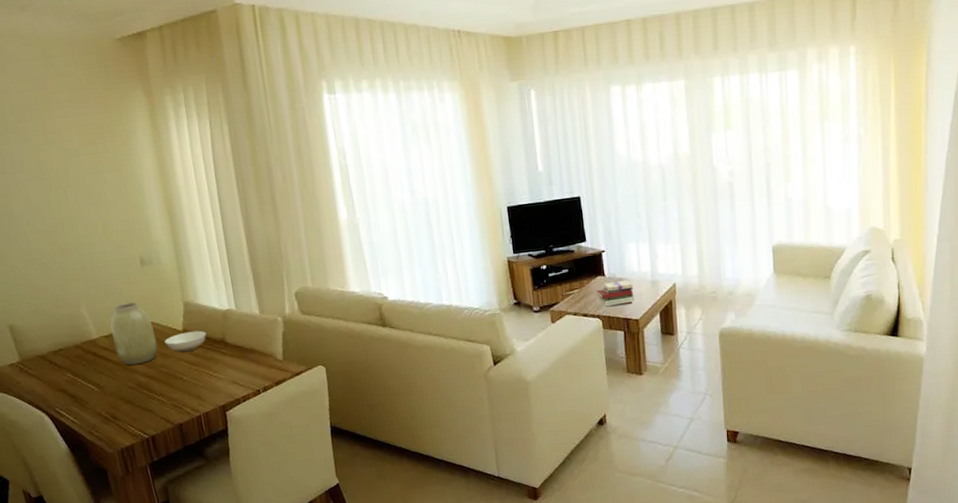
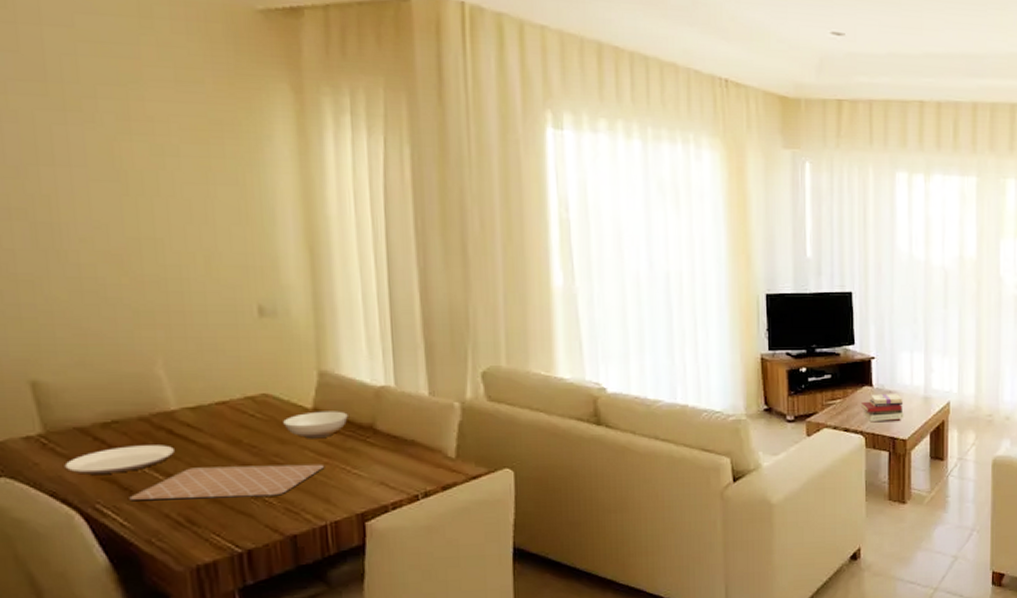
plate: none [35,363,99,388] -> present [64,445,175,474]
placemat: none [75,370,195,404] -> present [129,464,325,501]
vase: present [110,302,158,366] -> none [200,365,272,451]

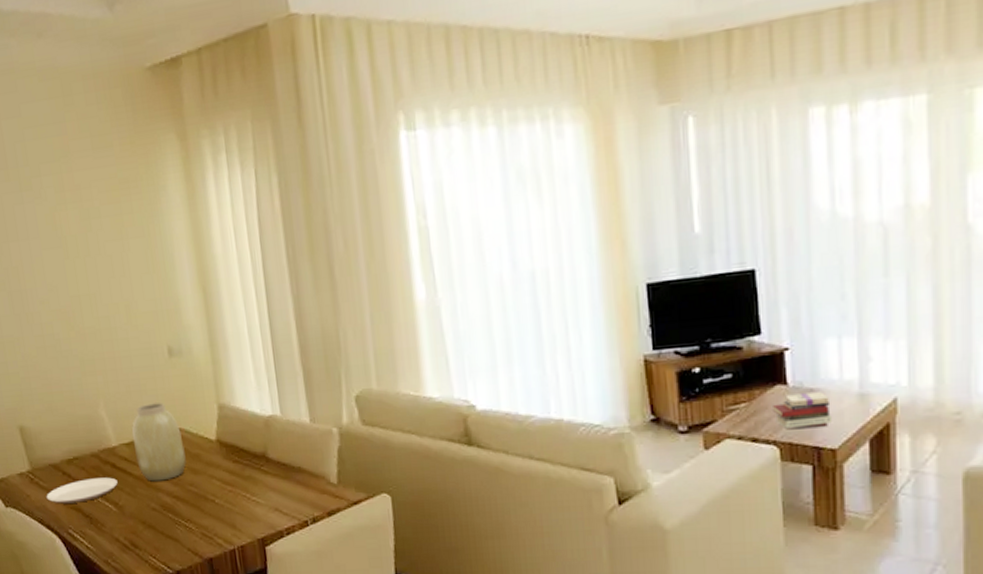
placemat: present [129,464,325,501] -> none [90,491,230,527]
vase: none [200,365,272,451] -> present [132,402,187,482]
bowl: present [283,411,348,439] -> none [194,441,245,469]

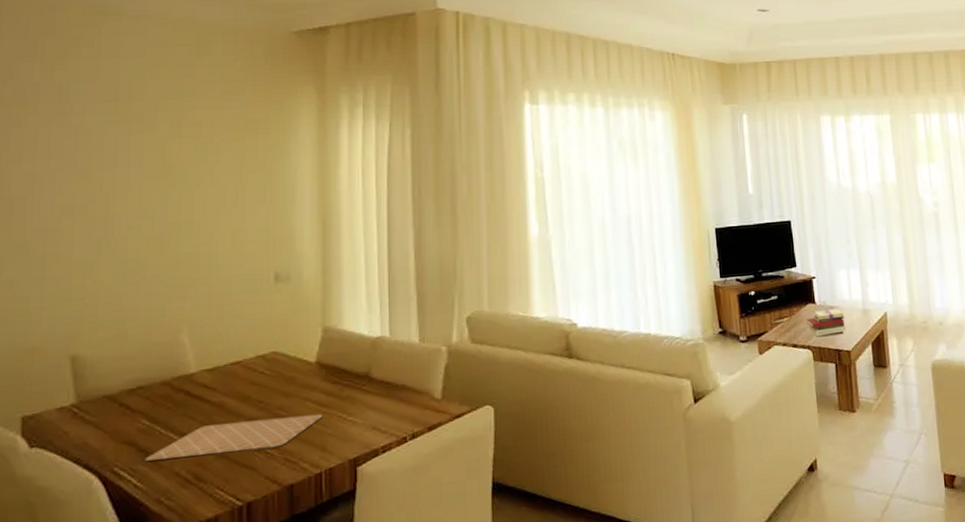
plate: present [46,477,118,504] -> none [91,406,190,440]
placemat: none [90,491,230,527] -> present [145,413,324,462]
vase: present [132,402,187,482] -> none [217,327,278,408]

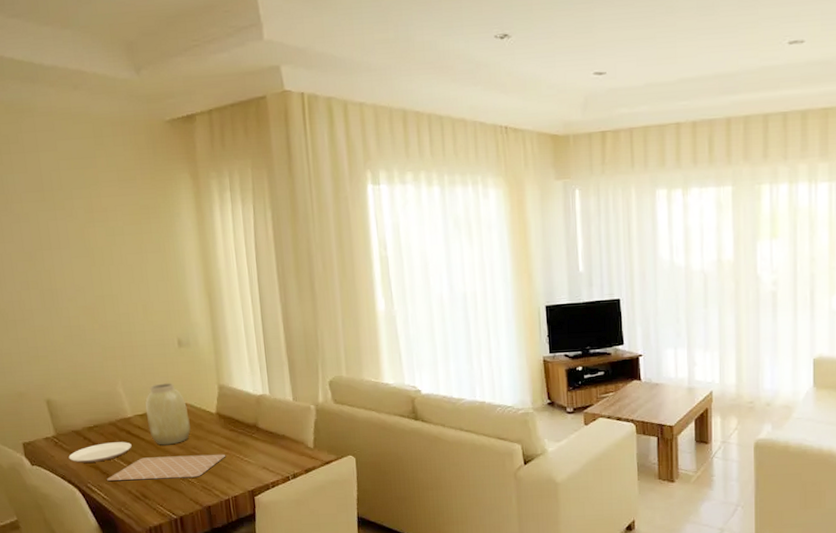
plate: none [91,406,190,440] -> present [68,442,132,463]
vase: none [217,327,278,408] -> present [145,383,191,445]
books: present [805,309,847,336] -> none [630,386,671,411]

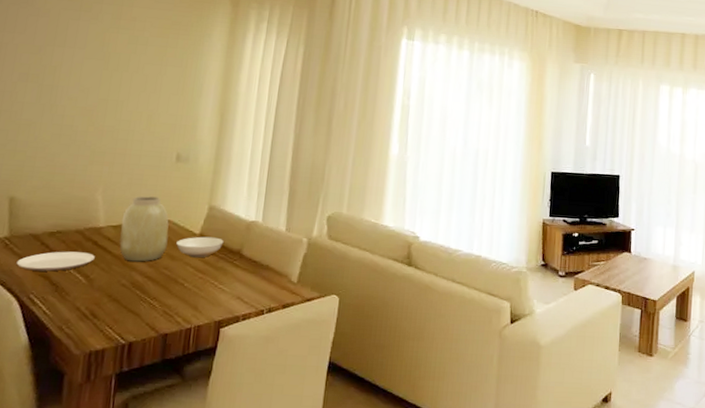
placemat: present [107,454,226,482] -> none [55,272,200,301]
bowl: none [198,414,239,436] -> present [176,236,224,258]

